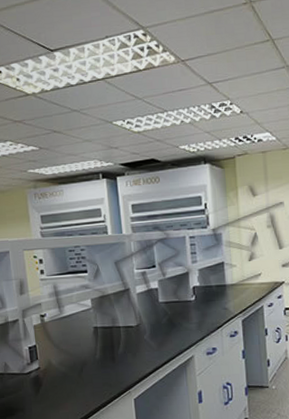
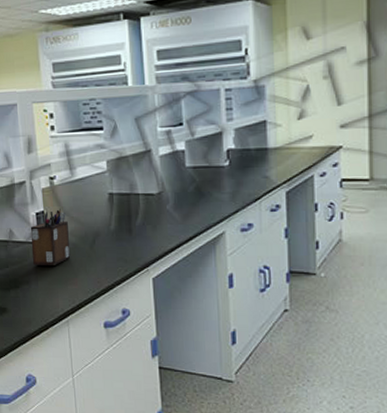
desk organizer: none [23,342,61,394] -> present [30,208,70,265]

